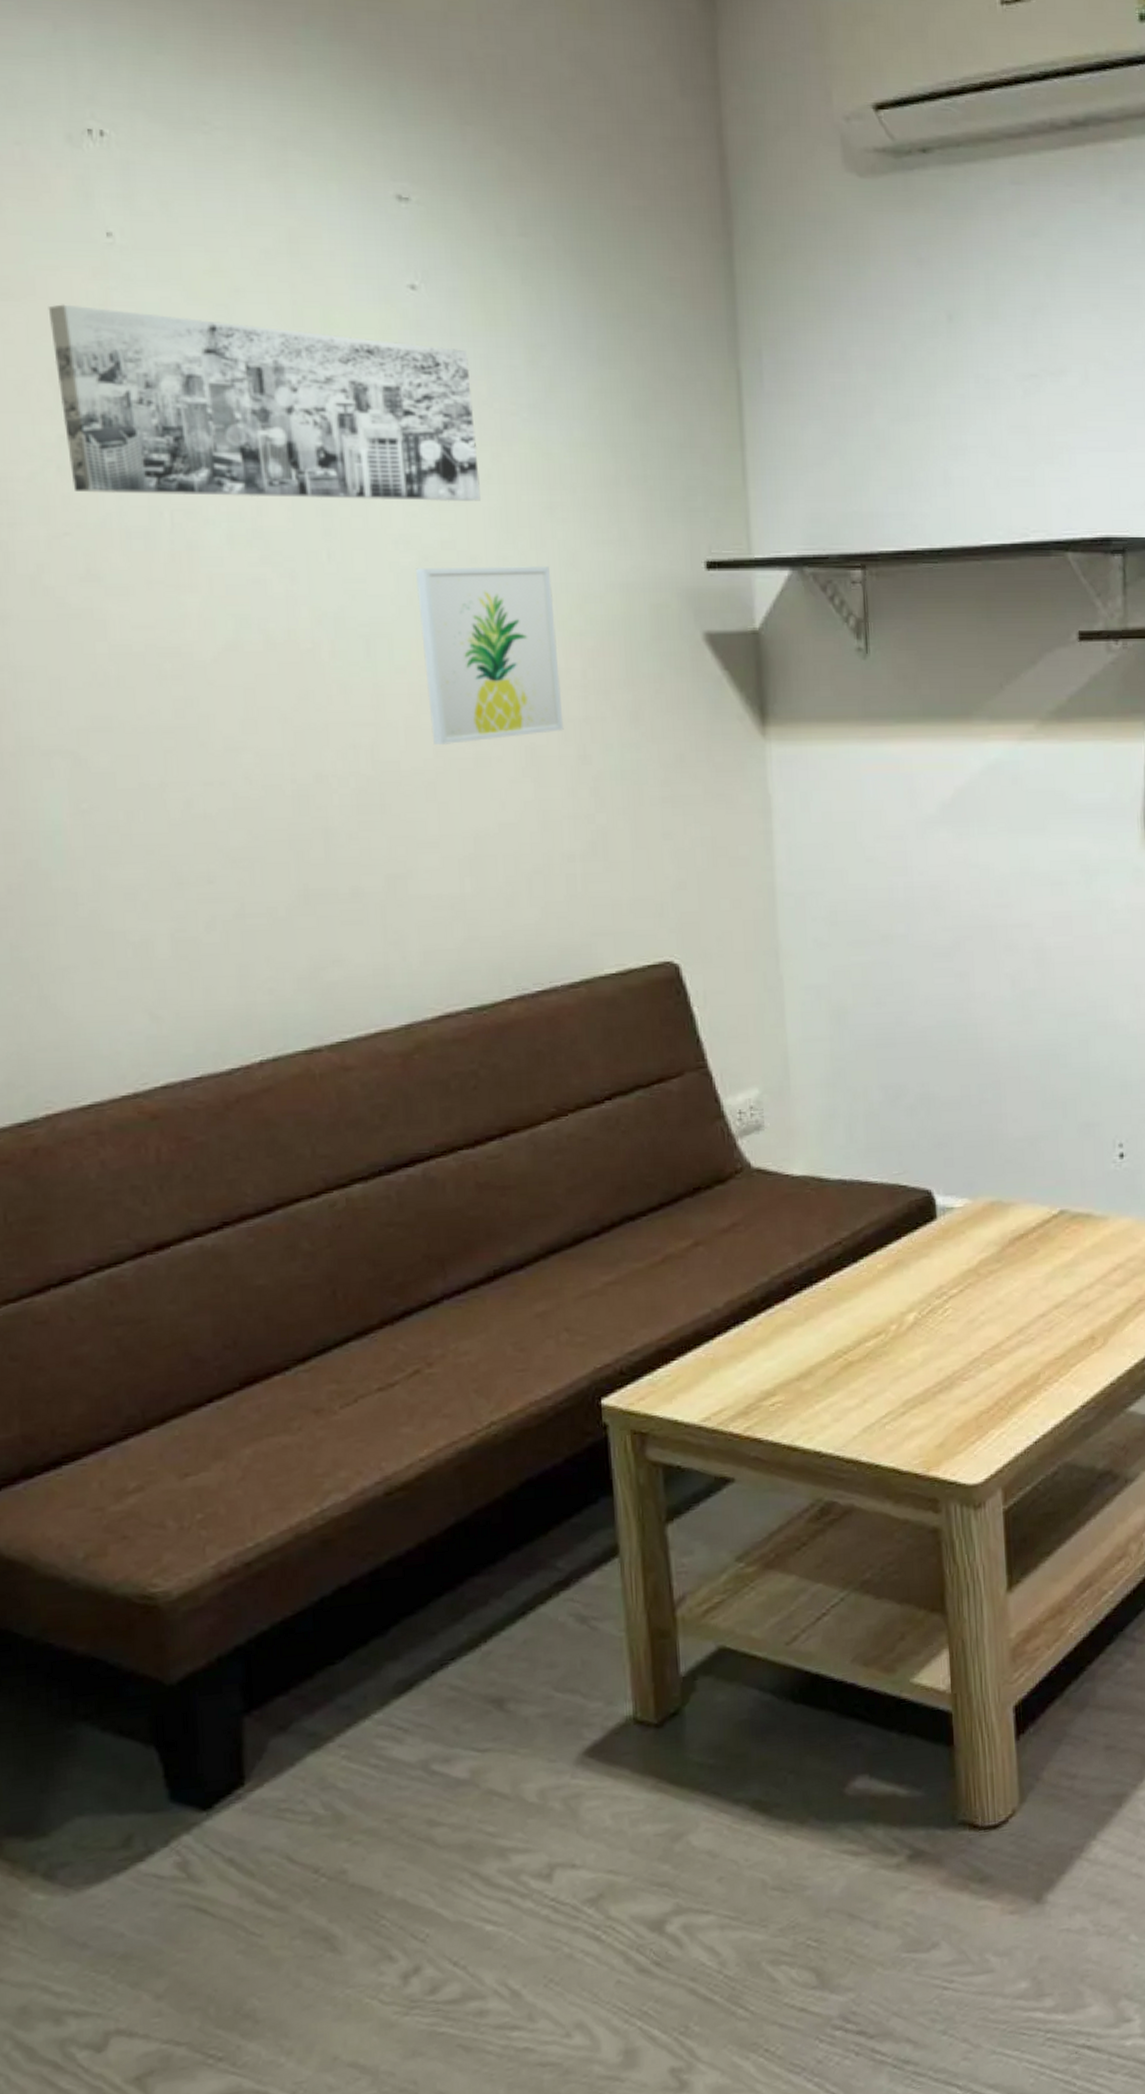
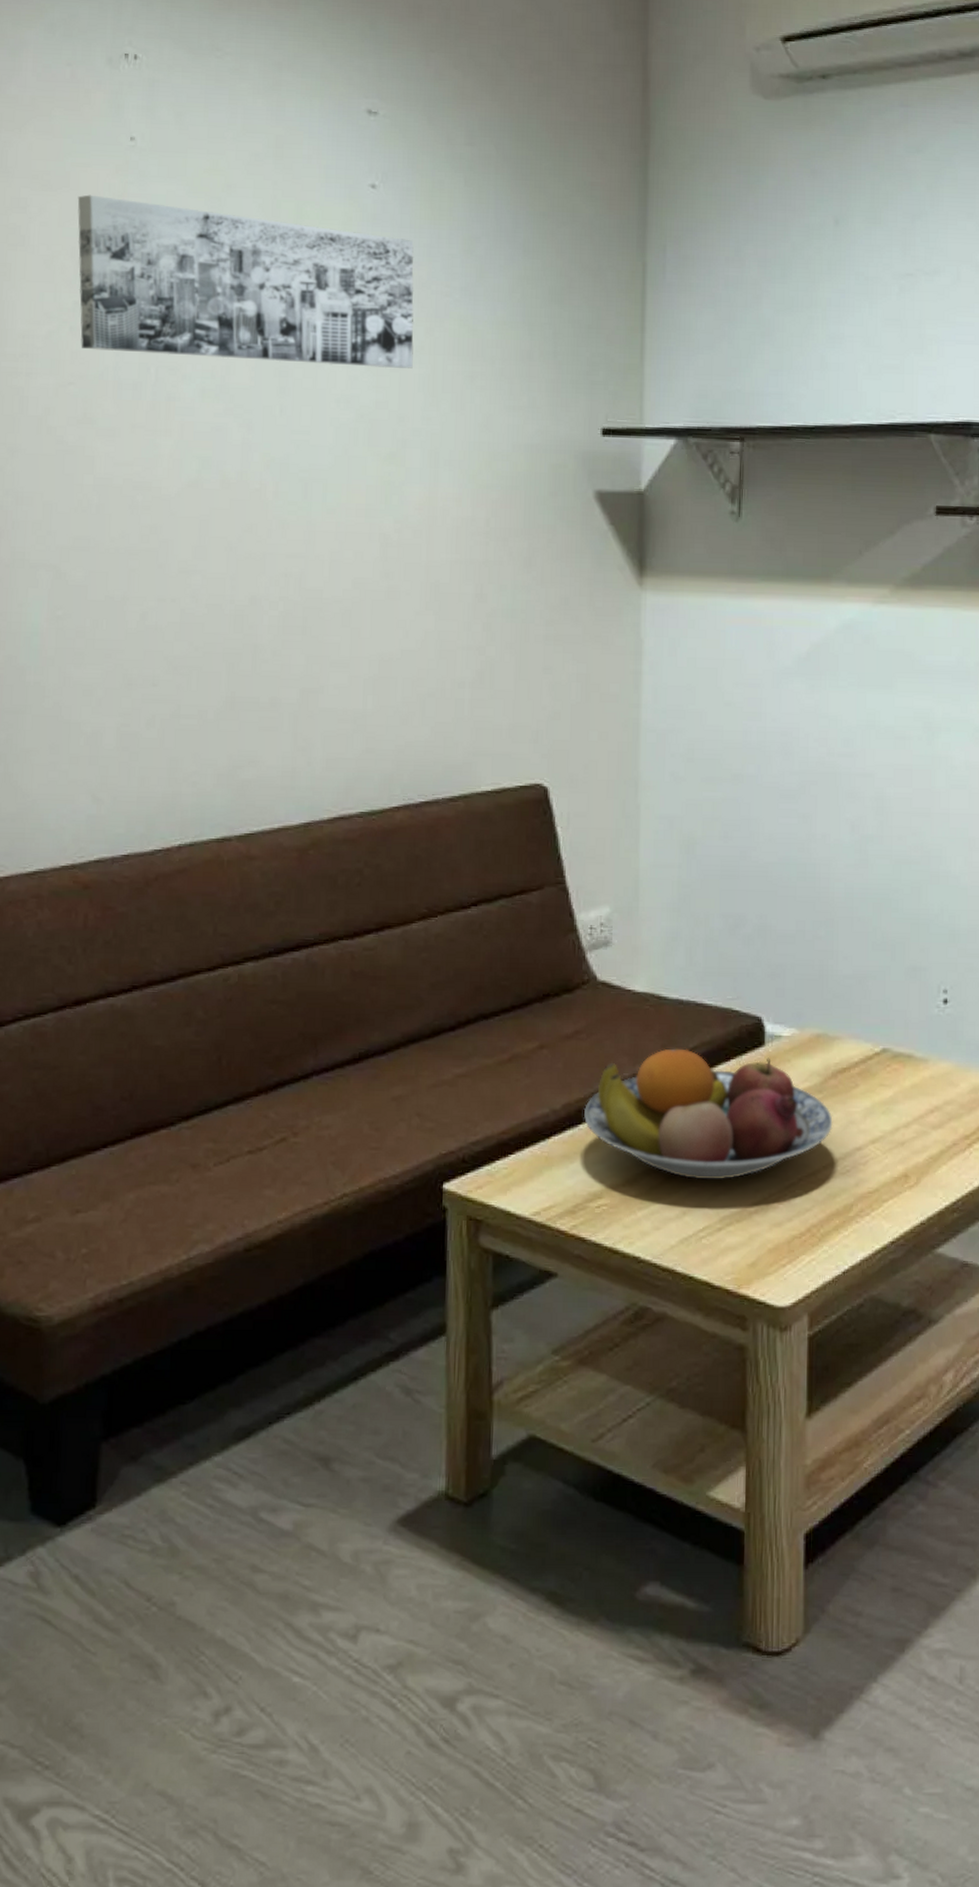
wall art: present [415,565,564,746] -> none [351,423,467,579]
fruit bowl: none [749,1230,1014,1366] -> present [584,1048,833,1180]

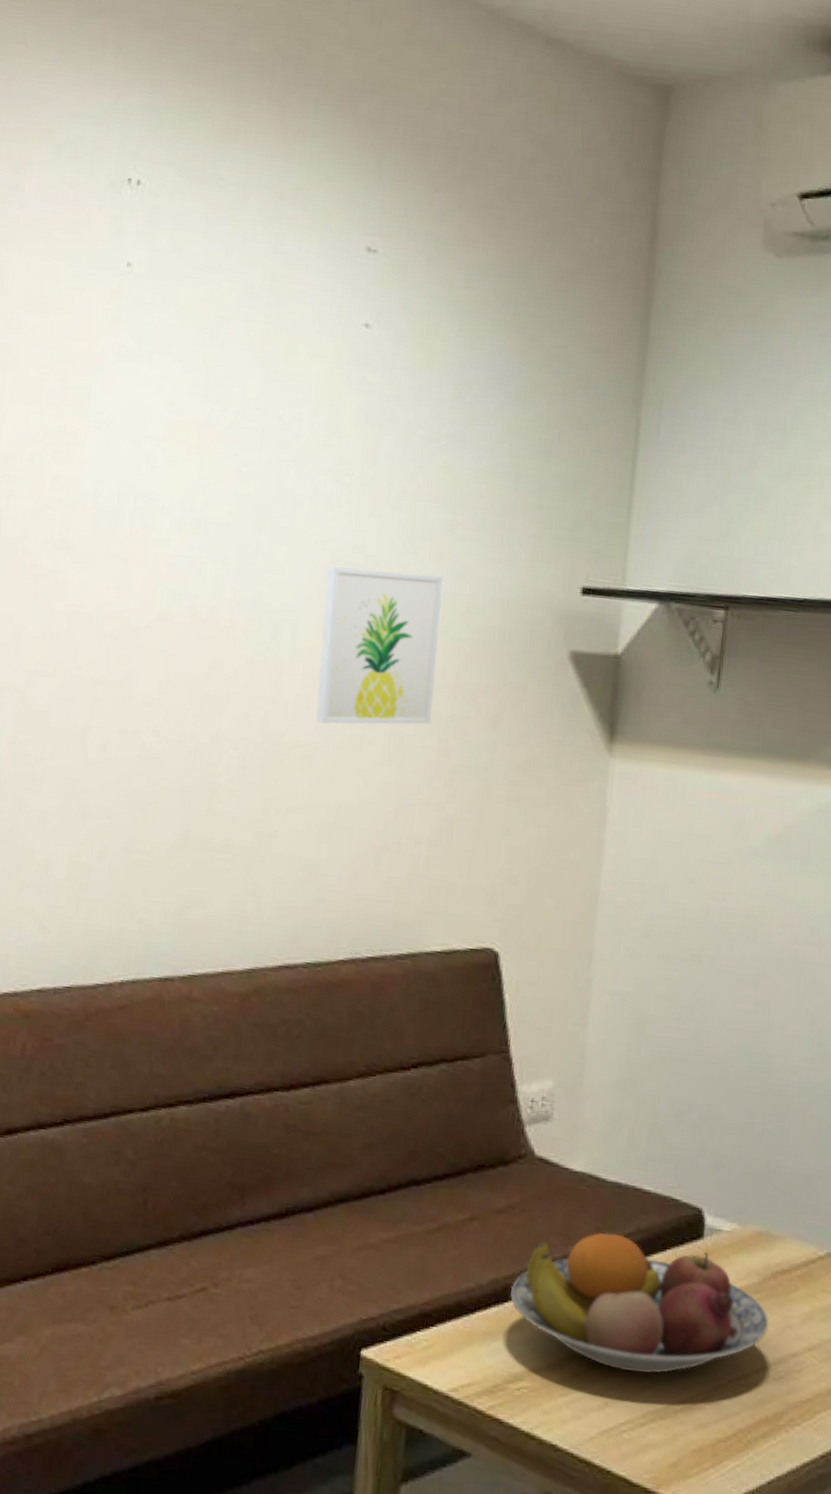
wall art: present [77,194,414,369] -> none [62,318,404,514]
wall art: none [351,423,467,579] -> present [316,566,443,725]

